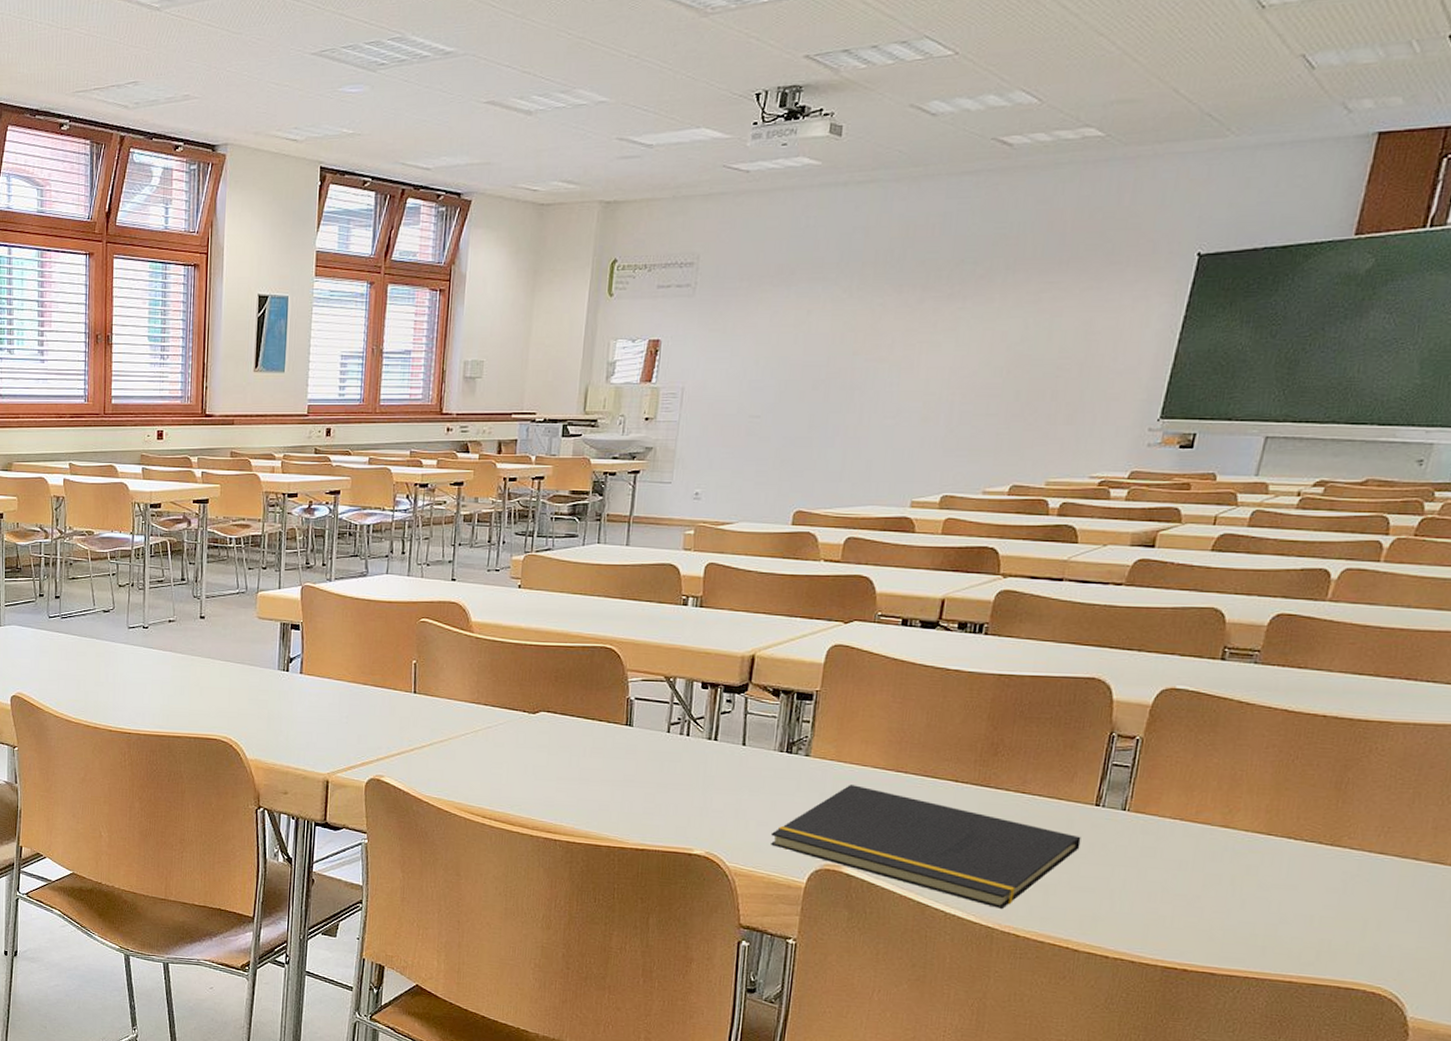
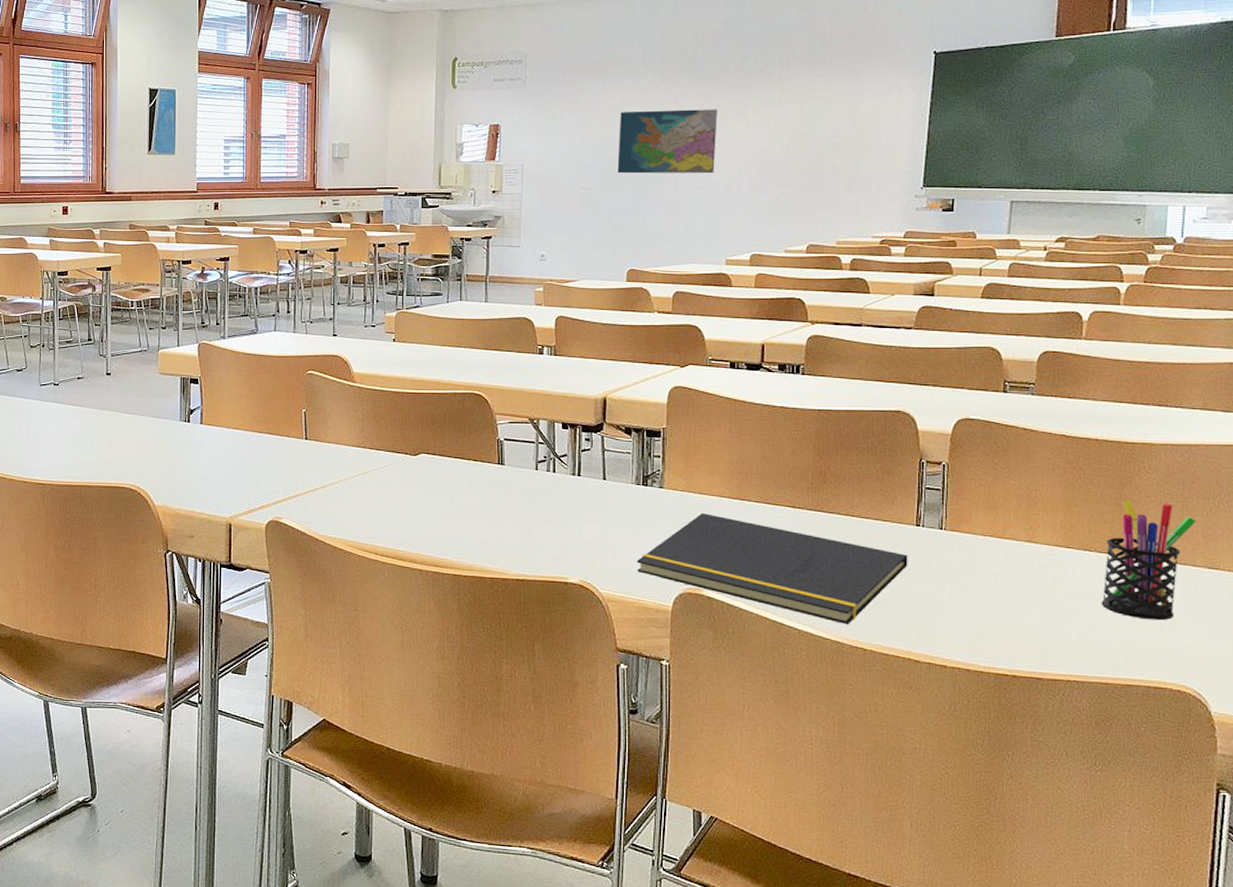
map: none [794,323,922,401] -> present [617,109,717,174]
pen holder: none [1298,784,1428,918] -> present [1101,500,1196,621]

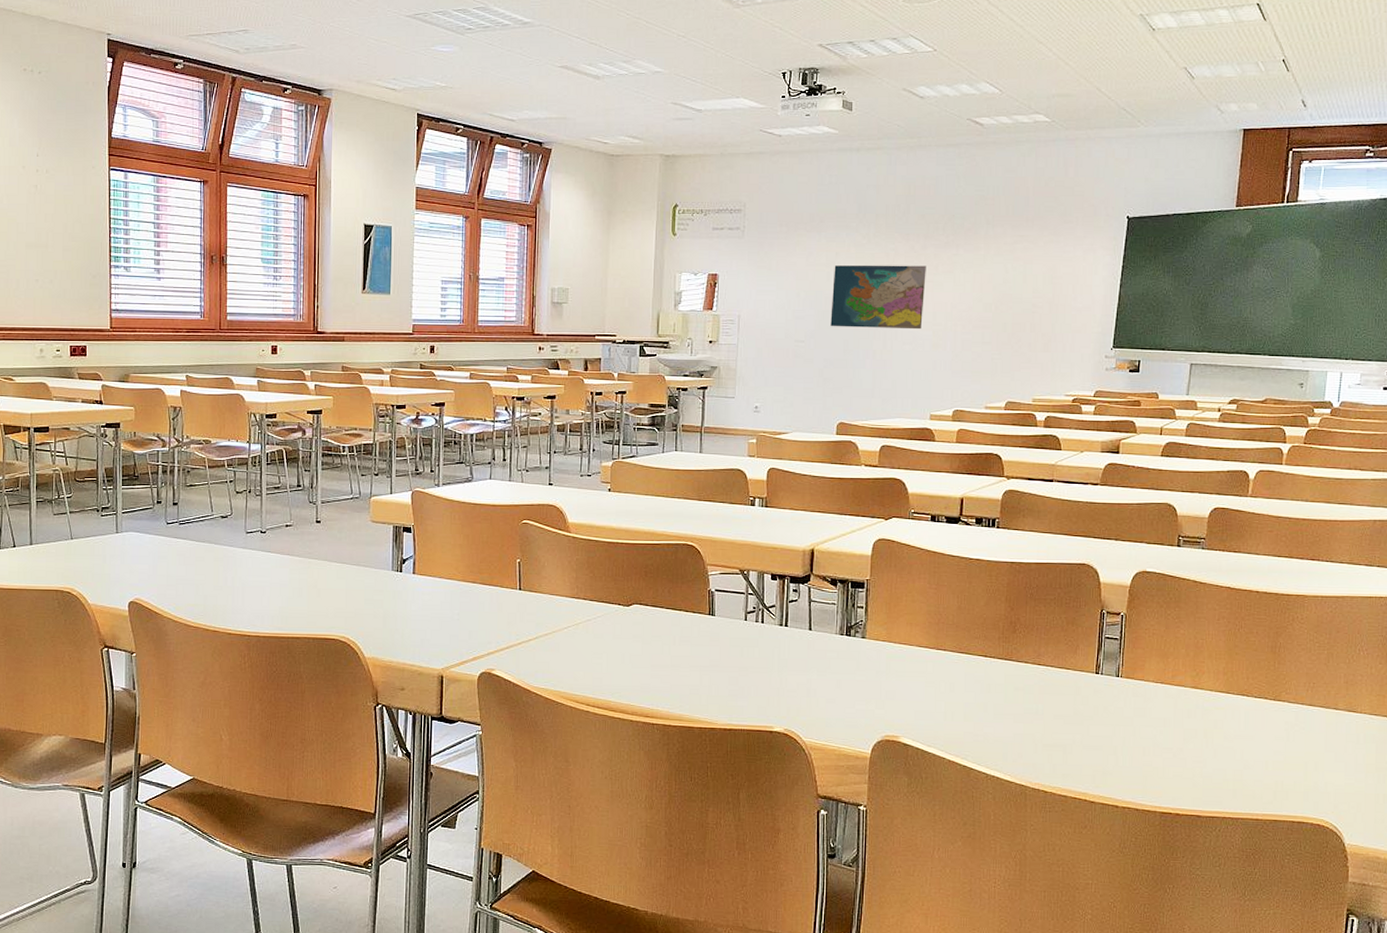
notepad: present [636,513,908,624] -> none [838,663,1087,768]
pen holder: present [1101,500,1196,621] -> none [1255,648,1339,760]

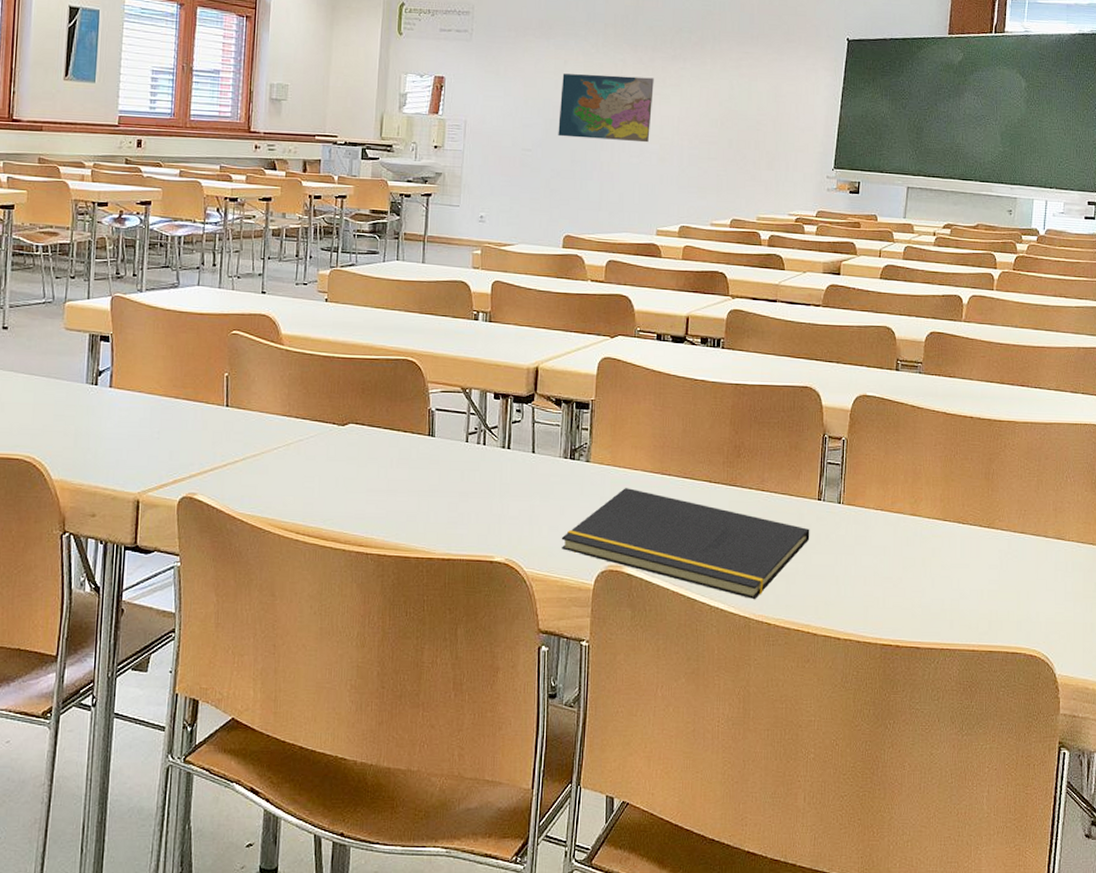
notepad: none [838,663,1087,768] -> present [561,488,810,599]

